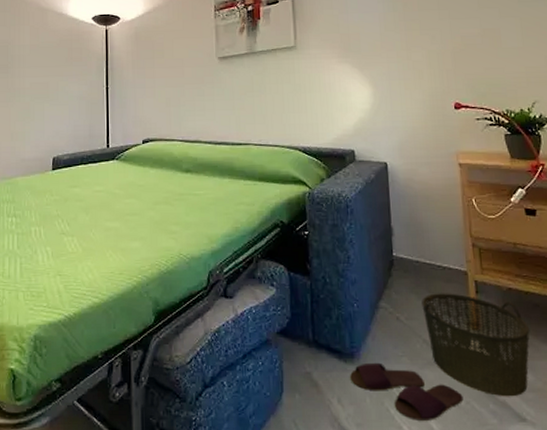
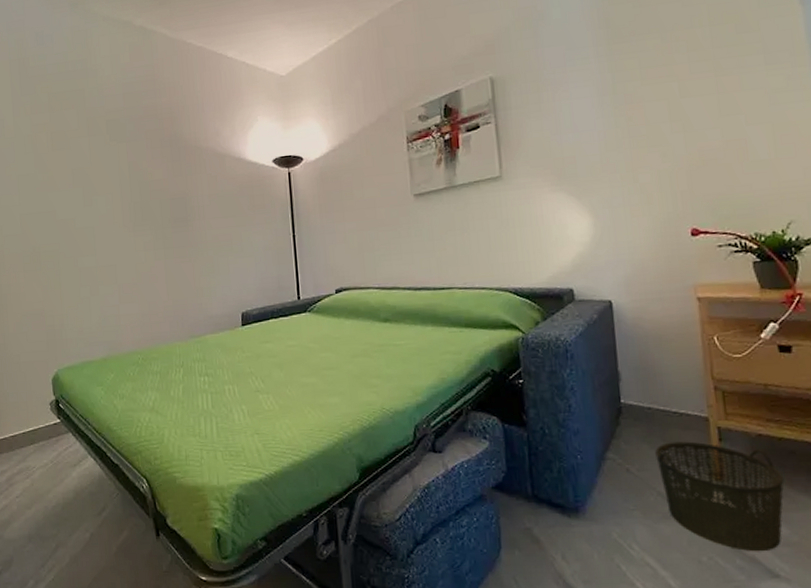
slippers: present [350,362,464,421] -> none [575,517,706,577]

